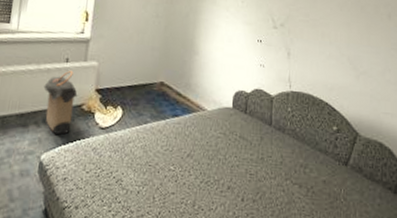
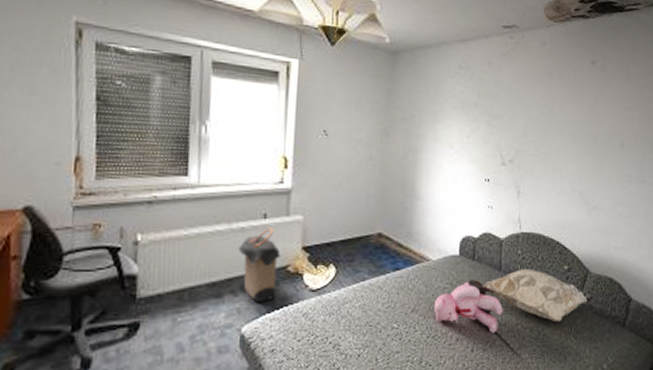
stuffed bear: none [207,132,273,185] -> present [433,280,503,333]
decorative pillow: none [253,125,364,181] -> present [482,268,594,321]

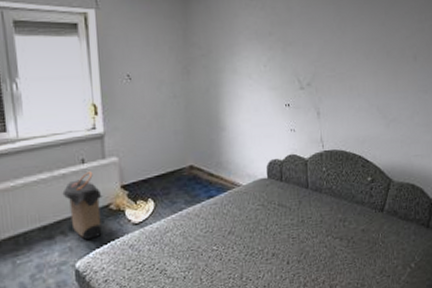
stuffed bear: present [433,280,503,333] -> none [248,199,313,246]
decorative pillow: present [482,268,594,321] -> none [292,183,398,230]

